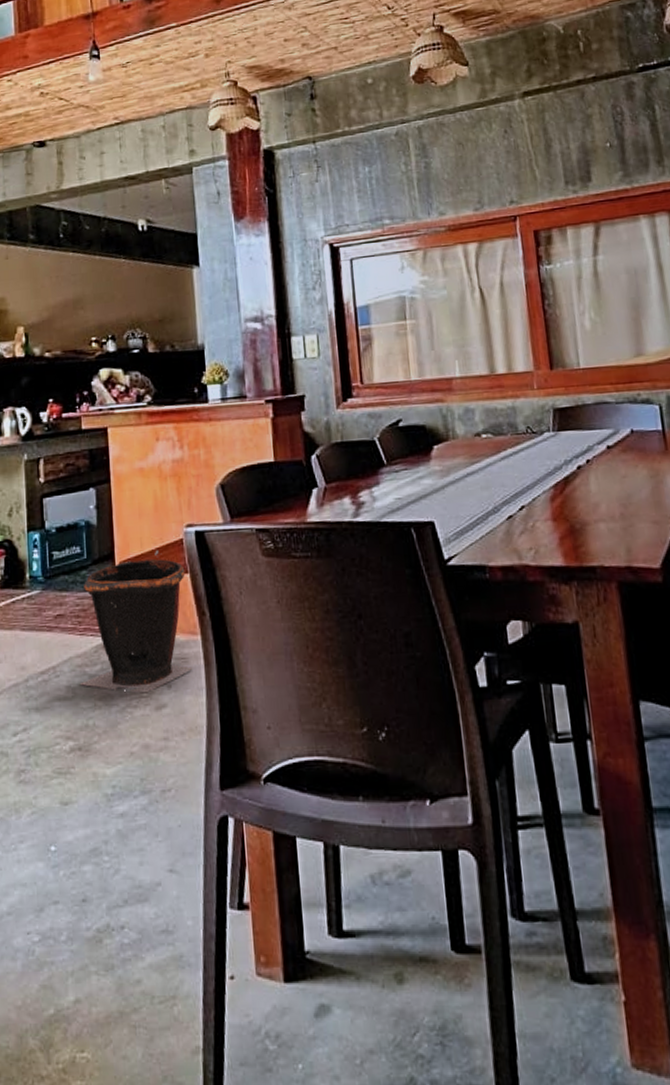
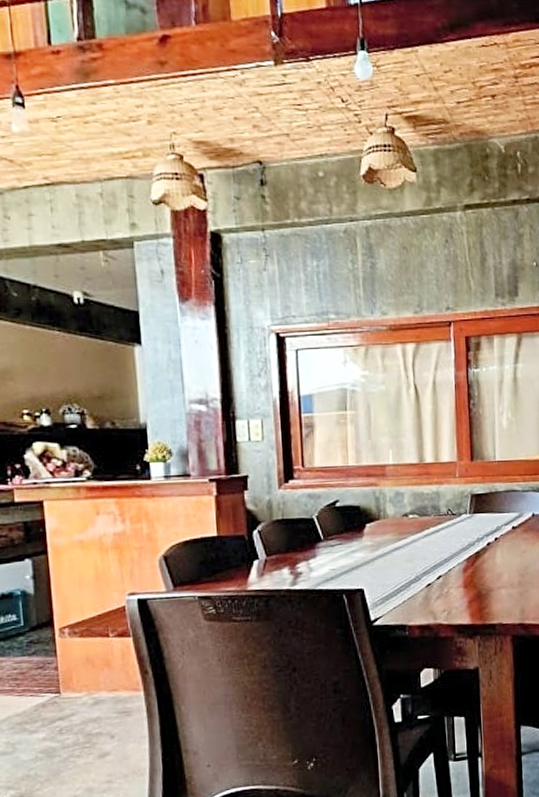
waste bin: present [79,550,193,694] -> none [19,617,136,744]

